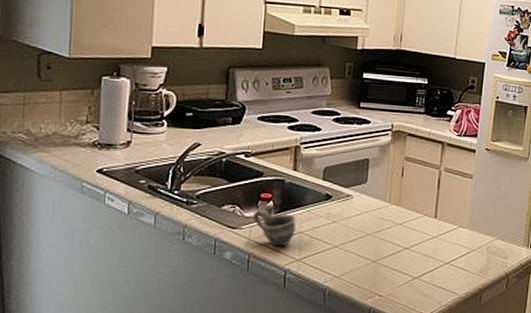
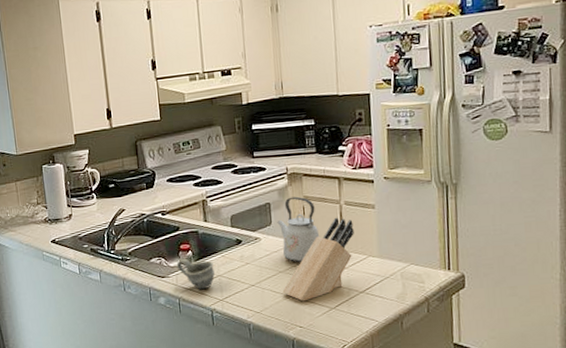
knife block: none [366,183,450,269] -> present [282,217,354,302]
kettle: none [373,155,415,227] -> present [277,196,320,263]

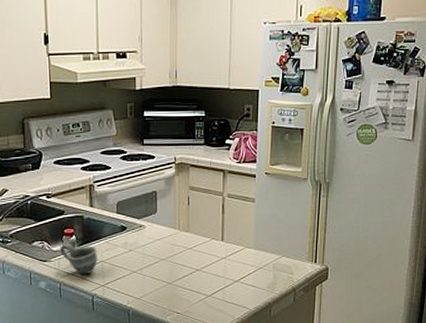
kettle: present [277,196,320,263] -> none [162,186,202,252]
knife block: present [282,217,354,302] -> none [162,208,234,289]

